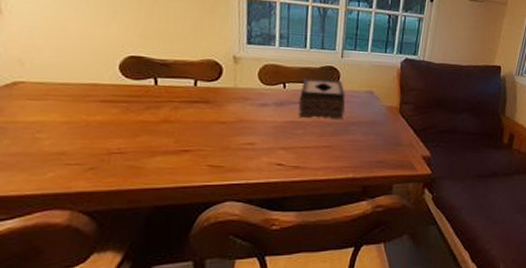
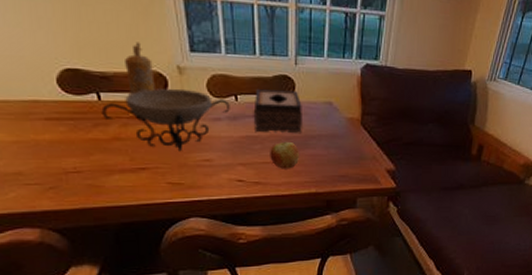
decorative bowl: none [155,76,278,135] -> present [101,88,230,152]
pepper mill: none [181,34,212,91] -> present [125,42,155,106]
apple: none [311,127,341,154] -> present [270,141,300,169]

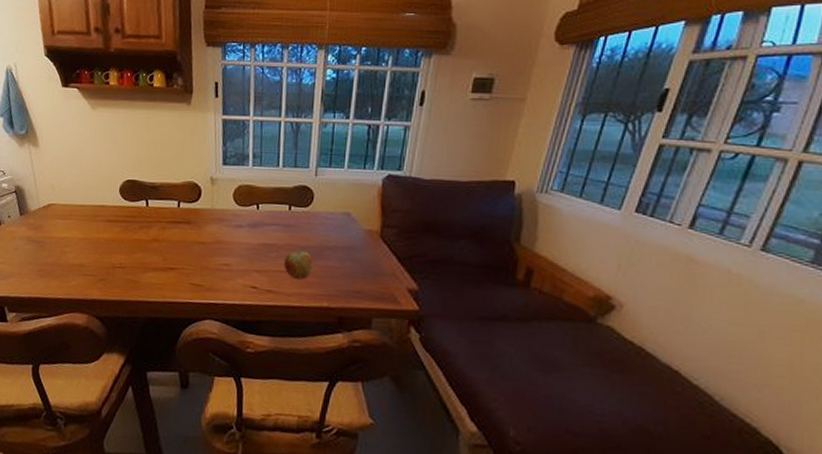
decorative bowl: present [101,88,230,152] -> none [147,197,252,255]
pepper mill: present [125,42,155,106] -> none [167,157,192,212]
tissue box: present [253,89,302,133] -> none [271,199,320,243]

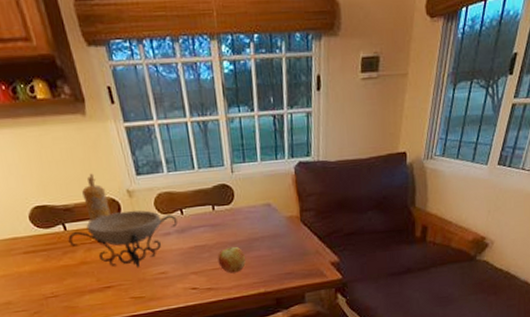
decorative bowl: none [147,197,252,255] -> present [68,210,178,268]
pepper mill: none [167,157,192,212] -> present [82,173,111,233]

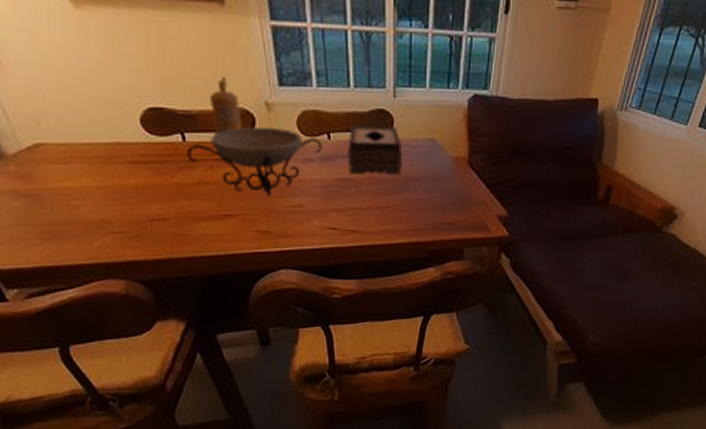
tissue box: none [198,198,245,241] -> present [347,126,402,174]
apple: present [218,246,246,273] -> none [366,184,400,216]

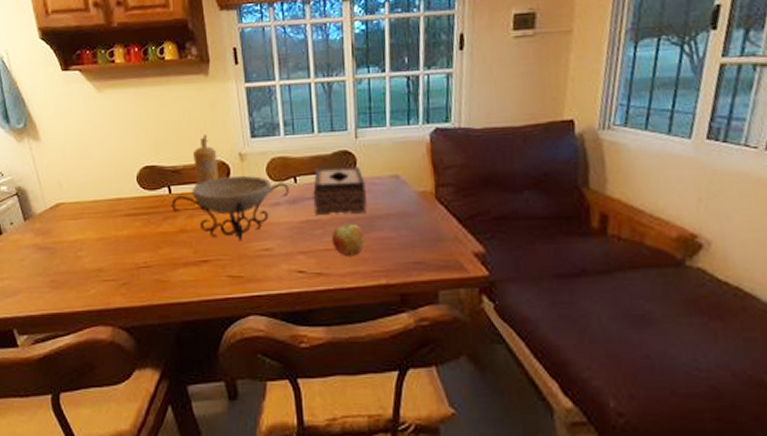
apple: none [366,184,400,216] -> present [332,223,366,257]

